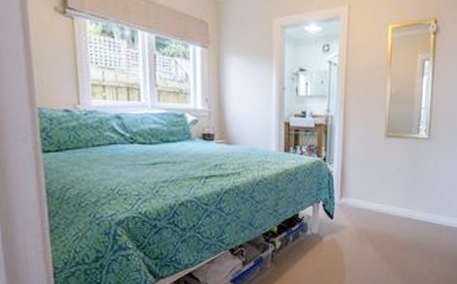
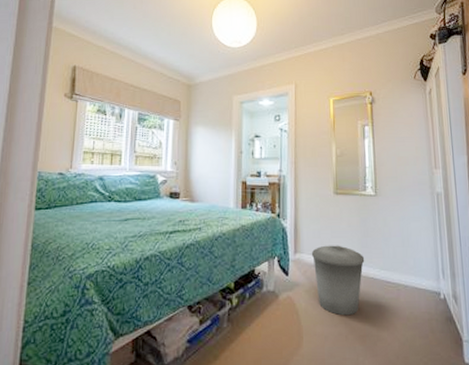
trash can: none [357,189,411,255] -> present [311,245,365,316]

